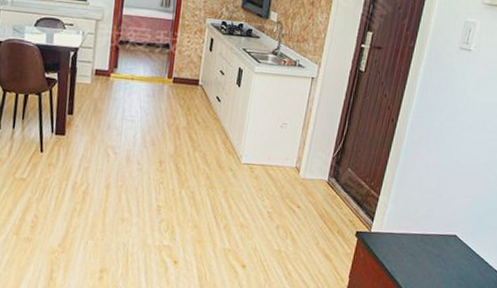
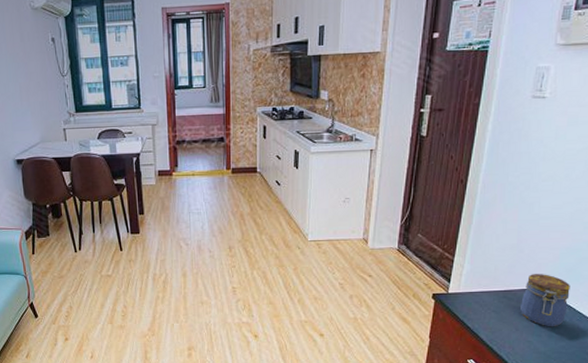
jar: none [435,220,480,276] -> present [520,274,570,327]

